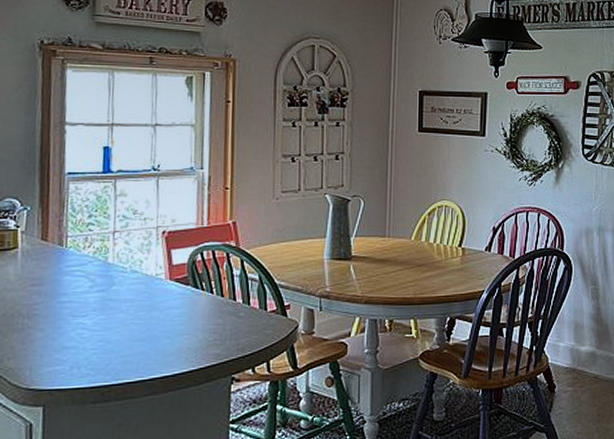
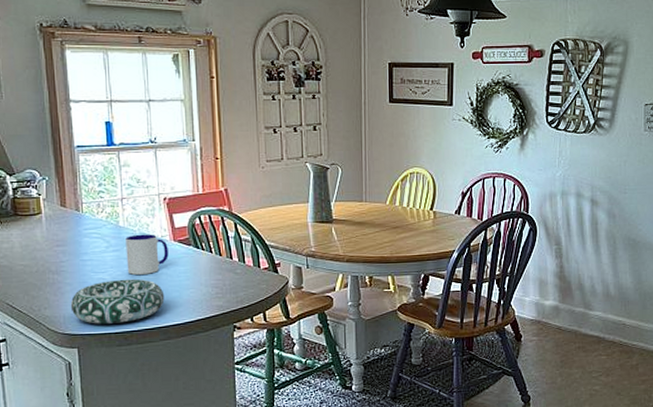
decorative bowl: none [39,323,154,377] -> present [70,278,165,324]
mug: none [112,272,163,319] -> present [125,234,169,275]

